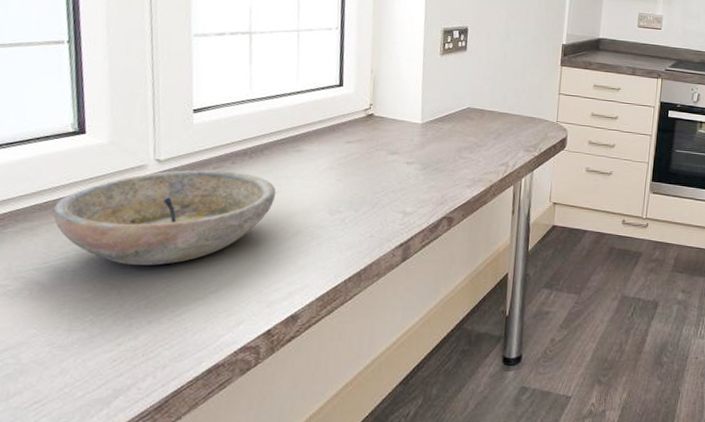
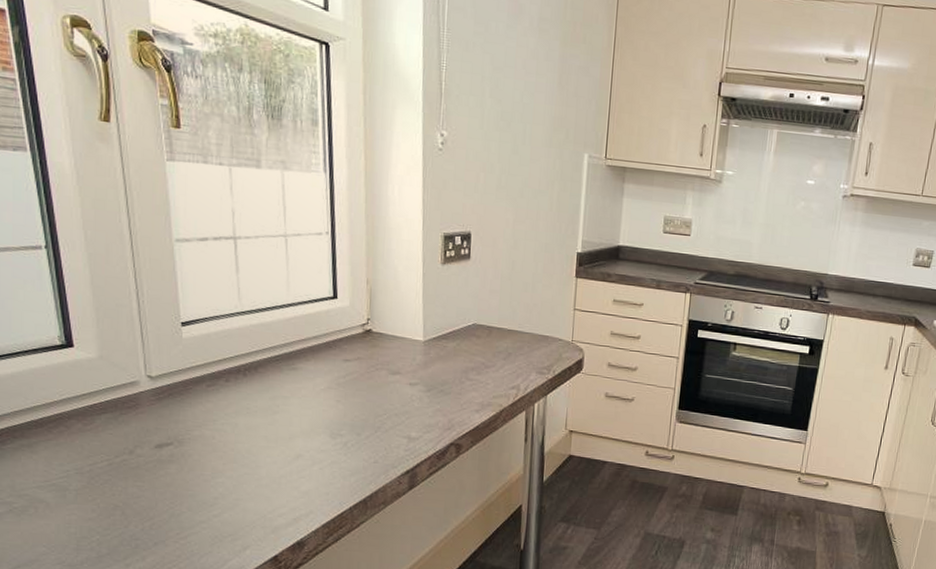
bowl: present [52,170,276,266] -> none [49,387,274,487]

